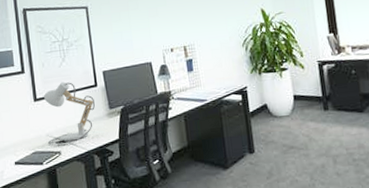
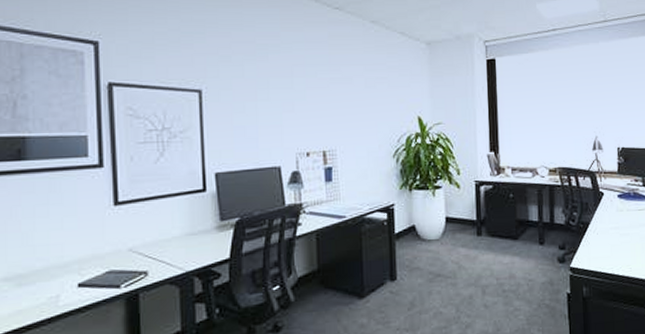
desk lamp: present [44,81,95,145] -> none [129,182,201,262]

